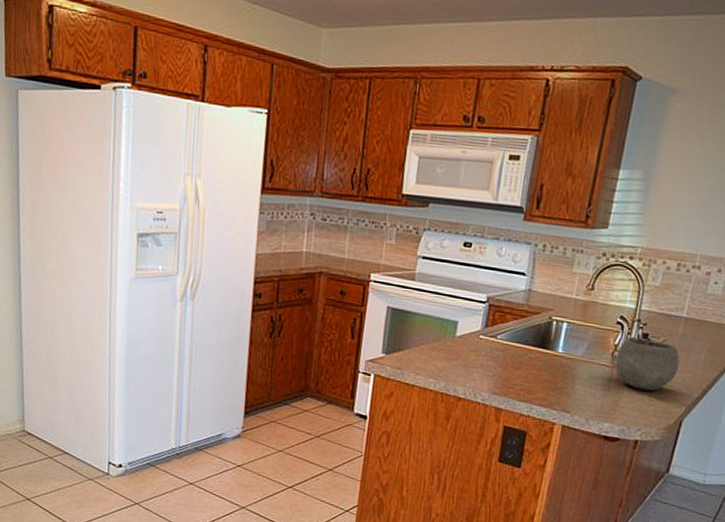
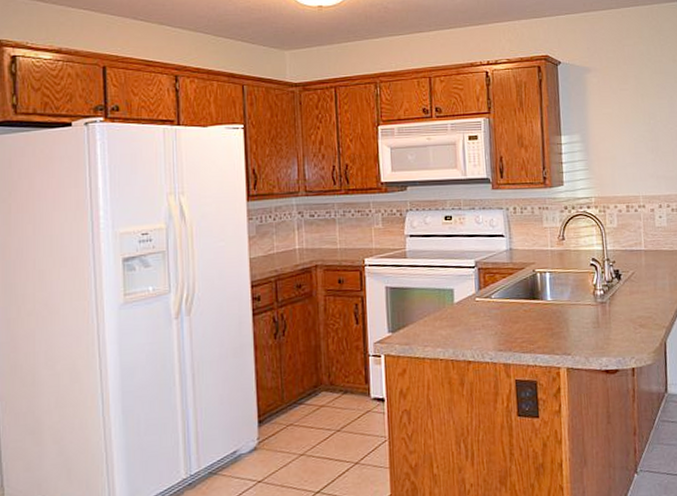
bowl: present [615,337,680,391] -> none [597,274,651,321]

